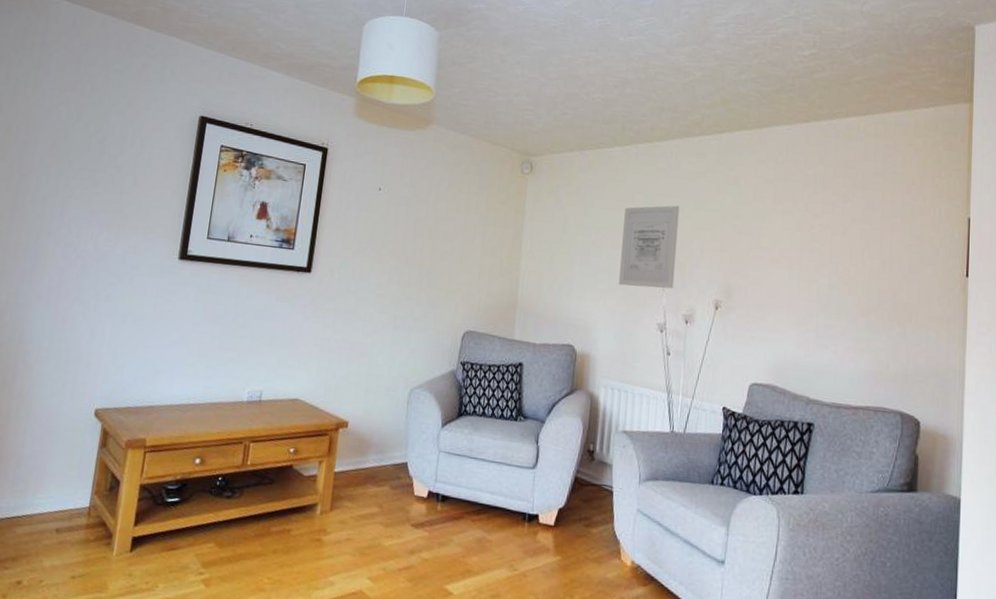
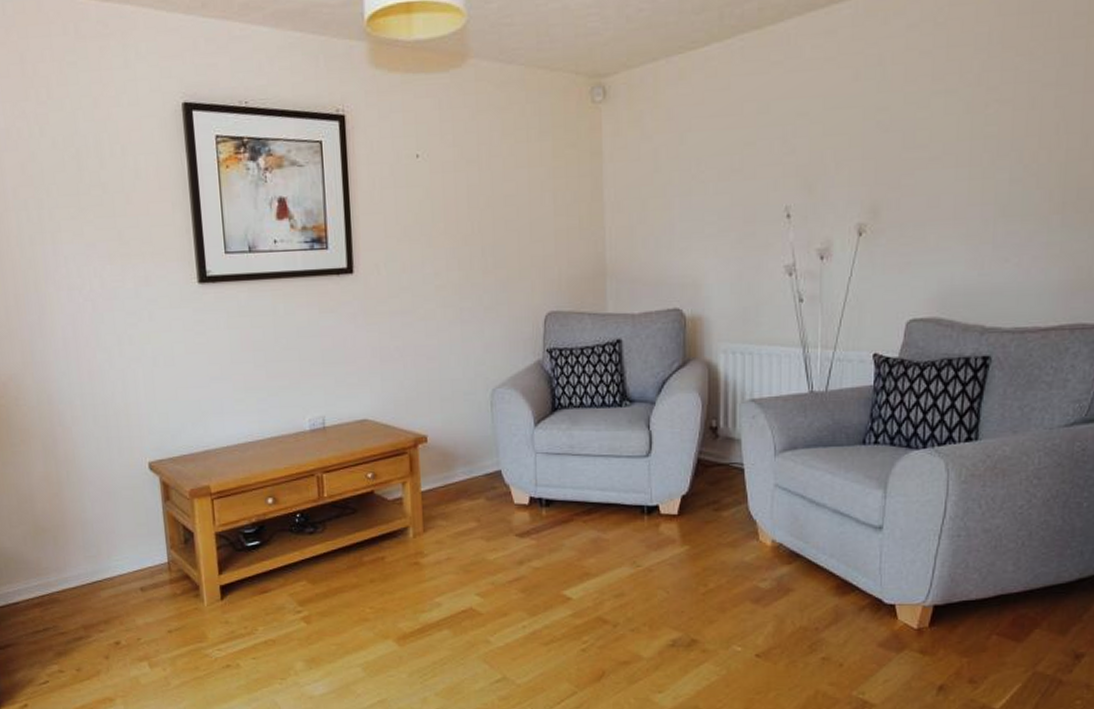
wall art: present [618,205,680,289] -> none [730,108,805,226]

